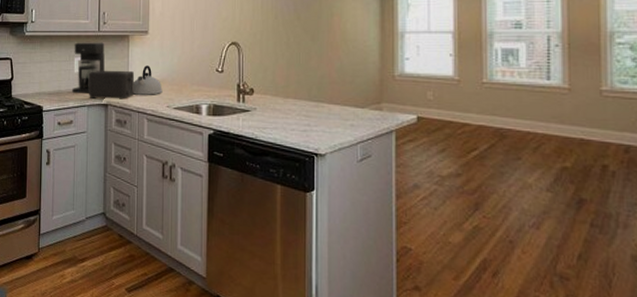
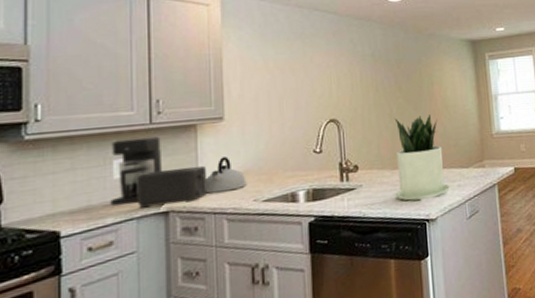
planter: none [286,47,342,133] -> present [394,115,450,201]

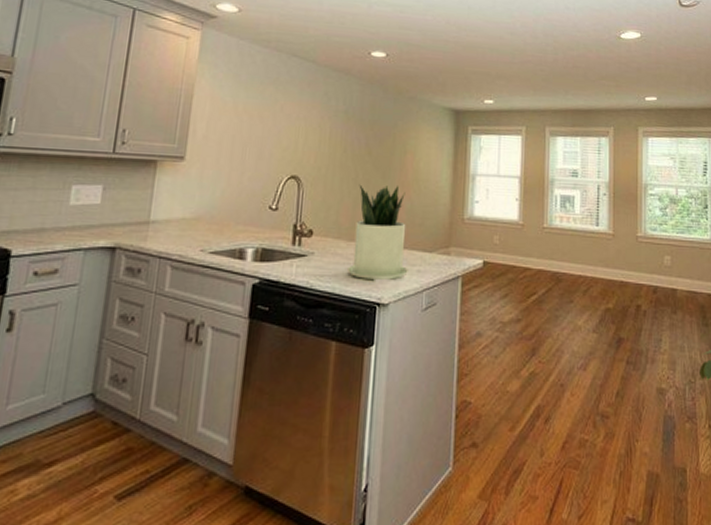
coffee maker: present [110,136,162,207] -> none [62,165,121,234]
toaster: present [136,165,208,208] -> none [87,202,160,241]
kettle: present [206,156,247,194] -> none [155,199,197,236]

